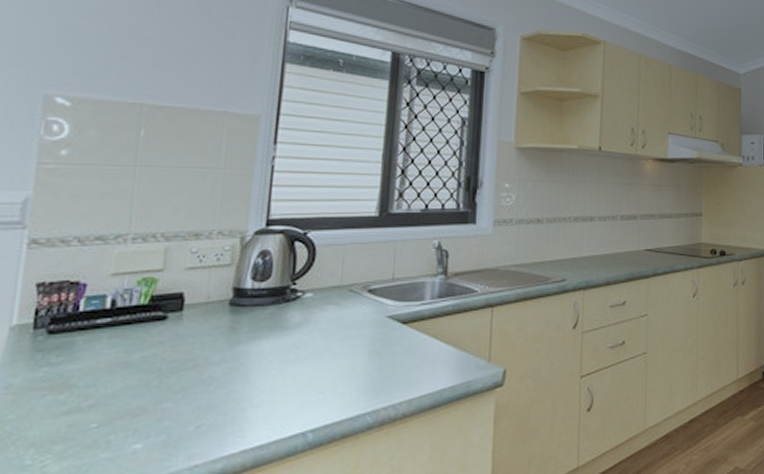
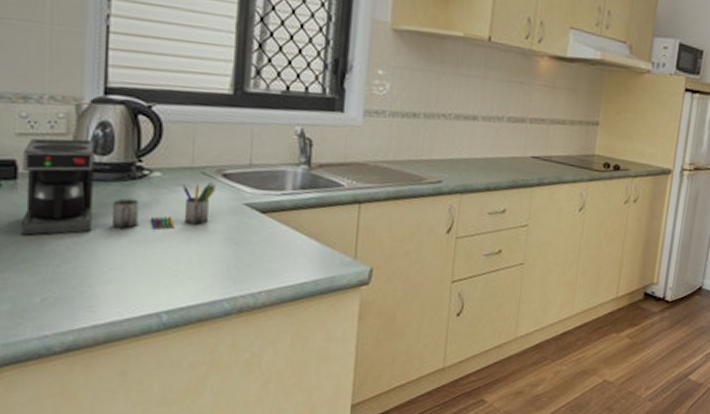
coffee maker: none [182,269,361,364] -> present [21,138,215,236]

